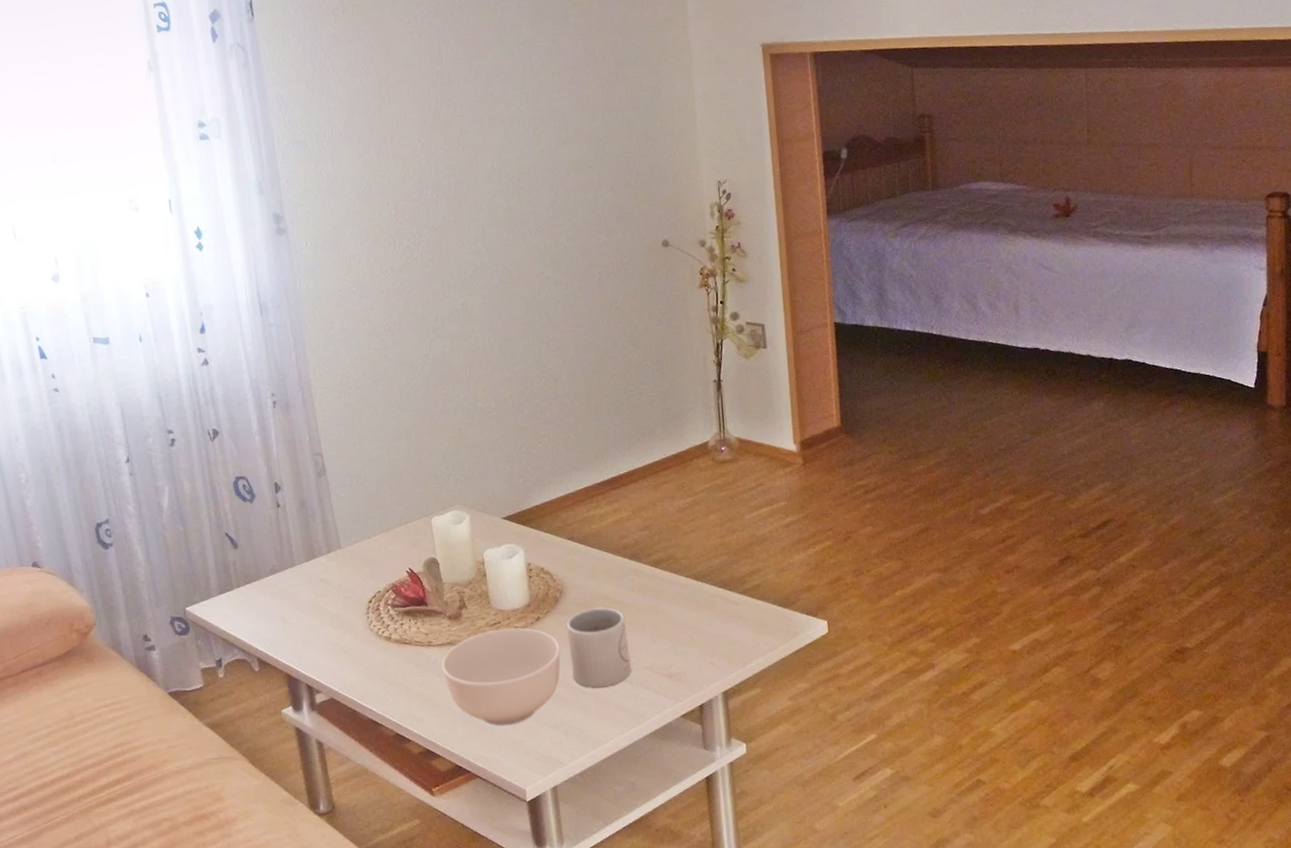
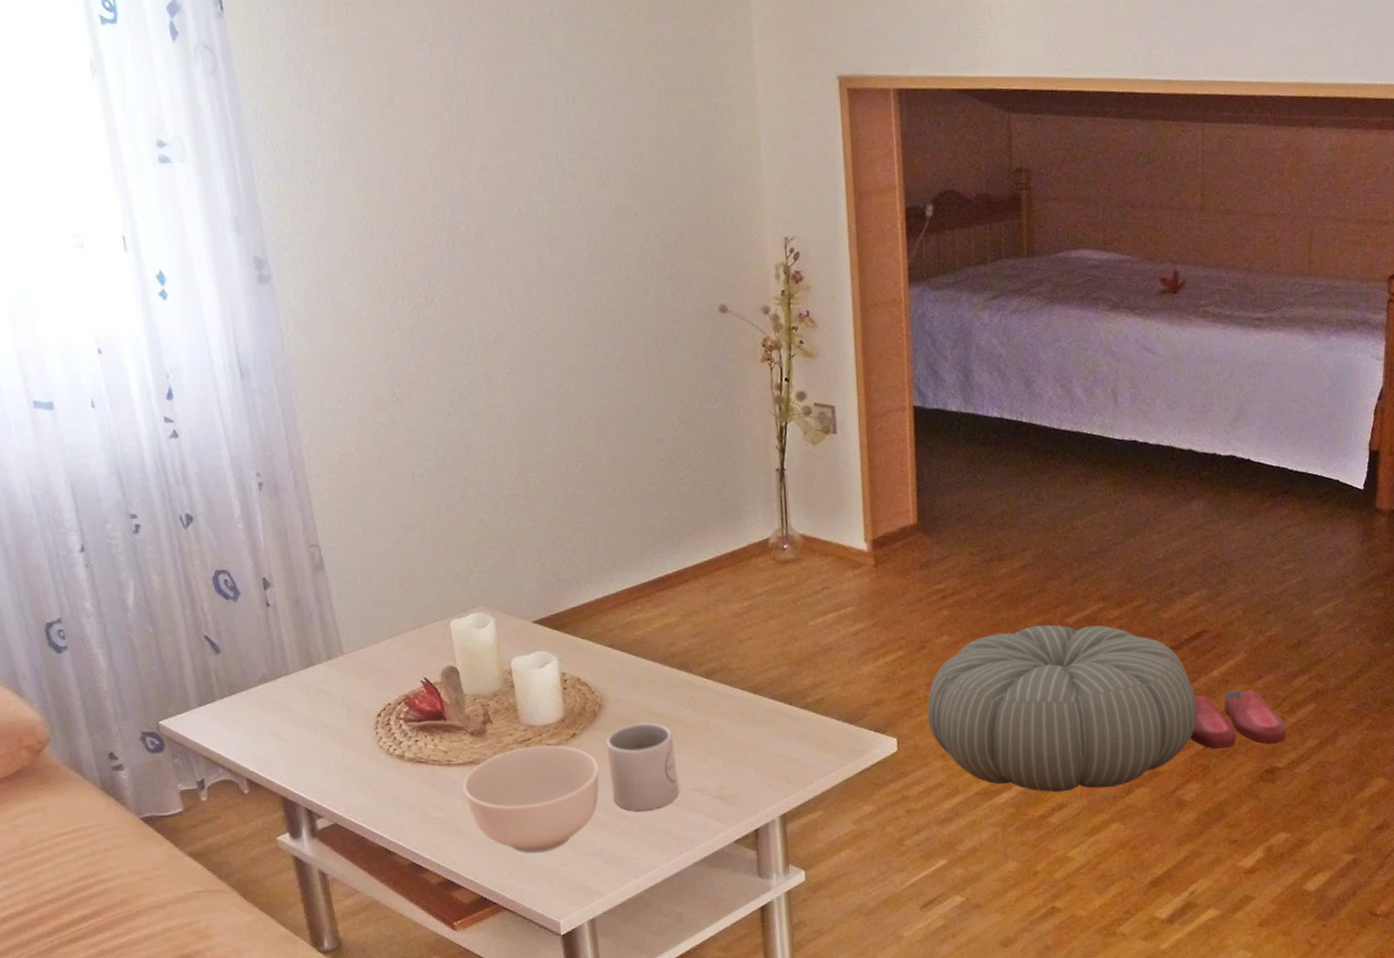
pouf: none [854,515,1107,671] -> present [927,624,1197,793]
slippers: none [1102,574,1193,630] -> present [1190,690,1286,749]

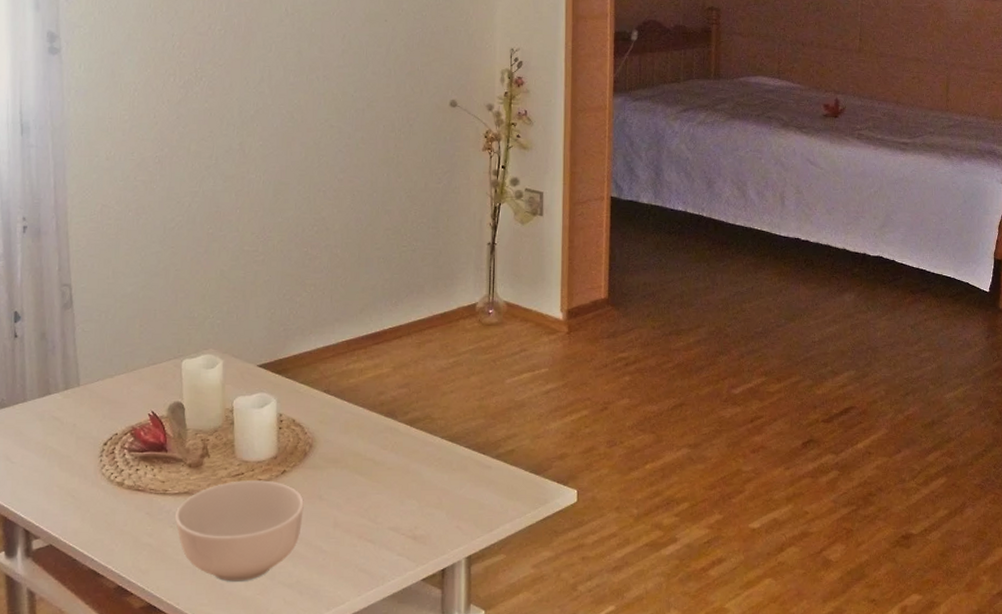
mug: present [605,720,679,811] -> none [312,462,376,547]
pouf: present [927,624,1197,793] -> none [606,394,844,548]
slippers: present [1190,690,1286,749] -> none [837,461,920,514]

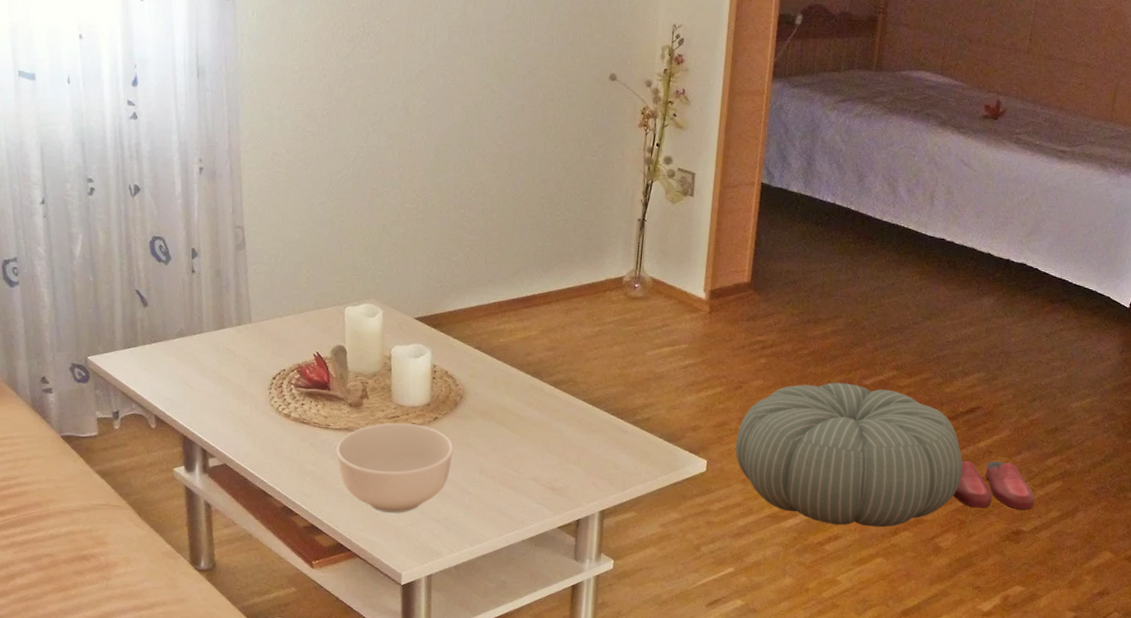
pouf: none [606,394,844,548] -> present [735,382,963,528]
slippers: none [837,461,920,514] -> present [953,460,1035,510]

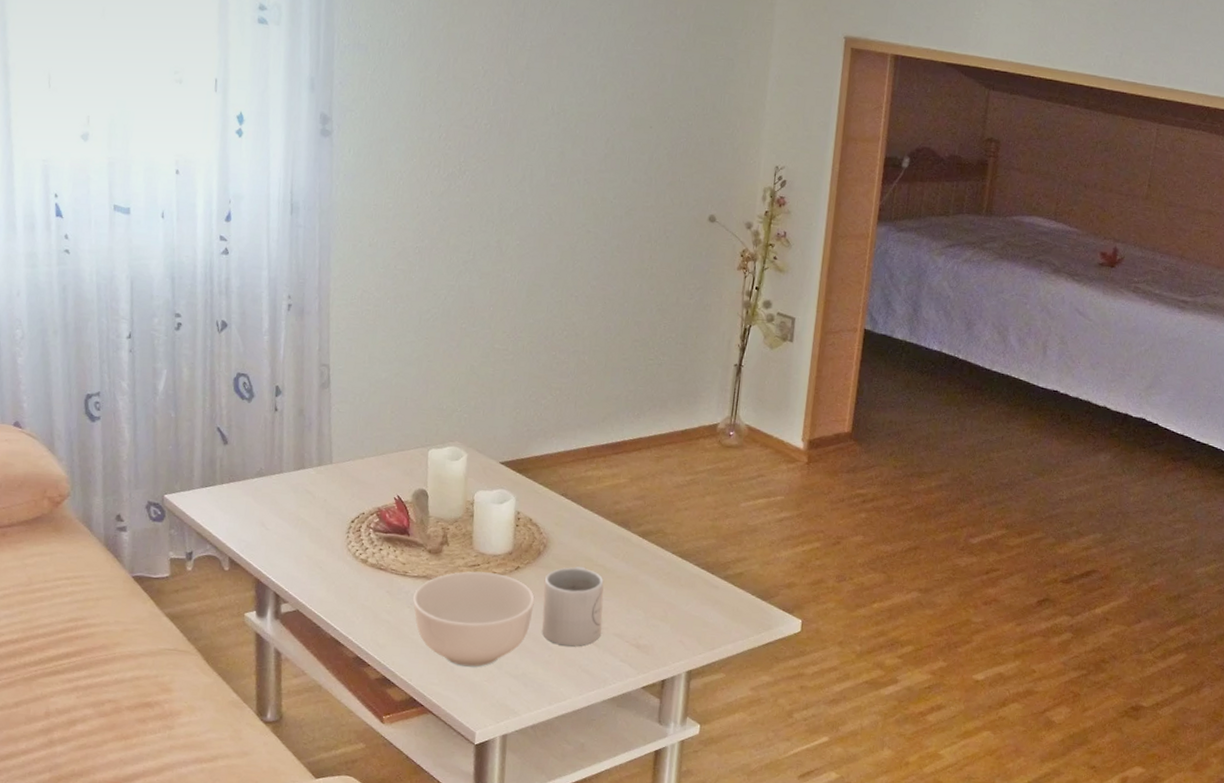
mug: none [461,415,519,491] -> present [542,566,604,647]
pouf: present [735,382,963,528] -> none [832,540,1077,698]
slippers: present [953,460,1035,510] -> none [1067,627,1156,684]

